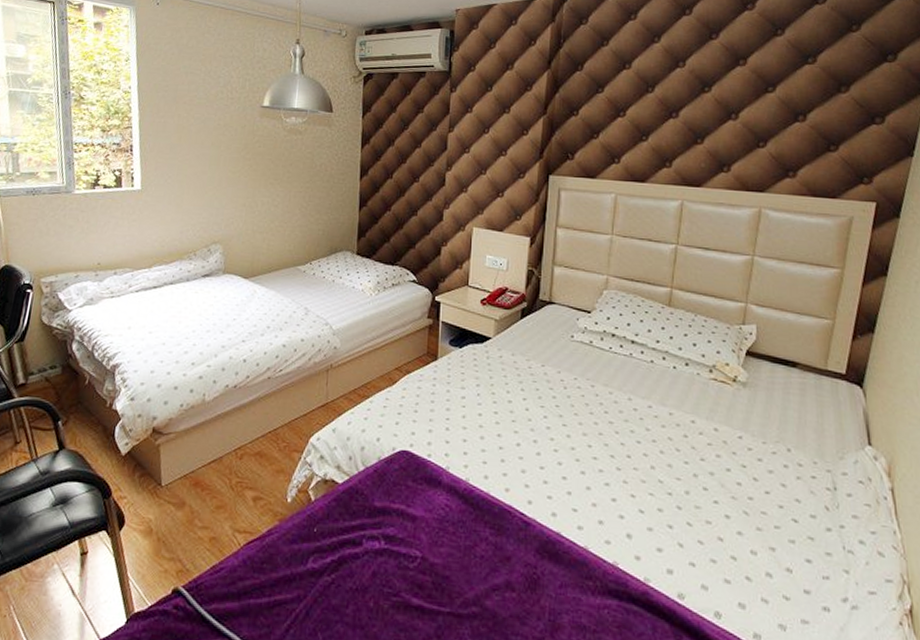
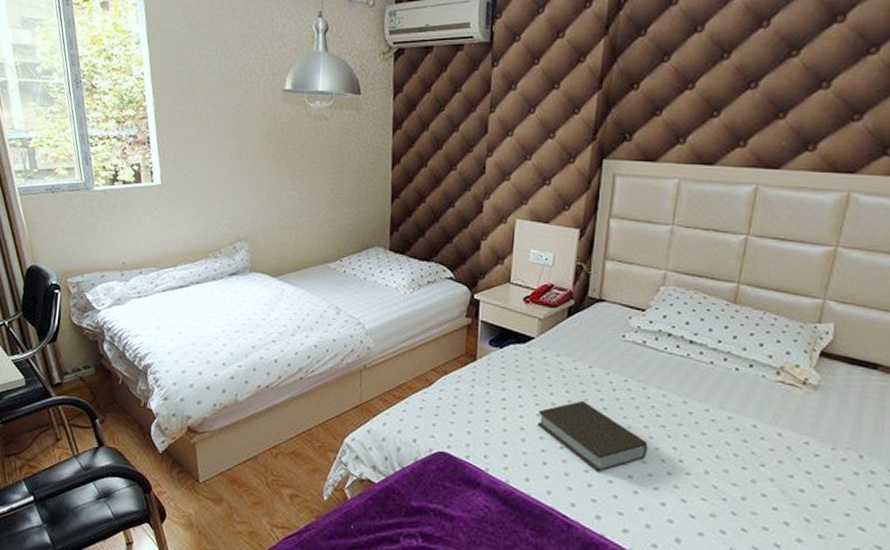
book: none [496,398,598,469] -> present [538,400,648,473]

